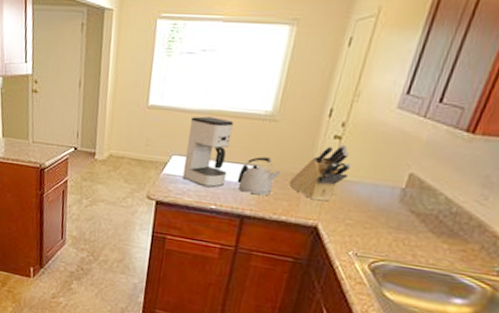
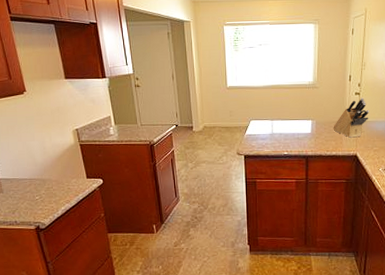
coffee maker: present [182,116,233,188] -> none [259,90,291,140]
kettle: present [237,157,281,196] -> none [298,113,326,140]

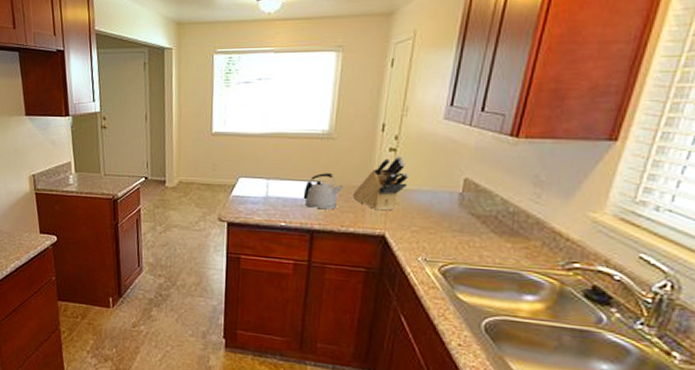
kettle: none [298,113,326,140] -> present [303,173,343,210]

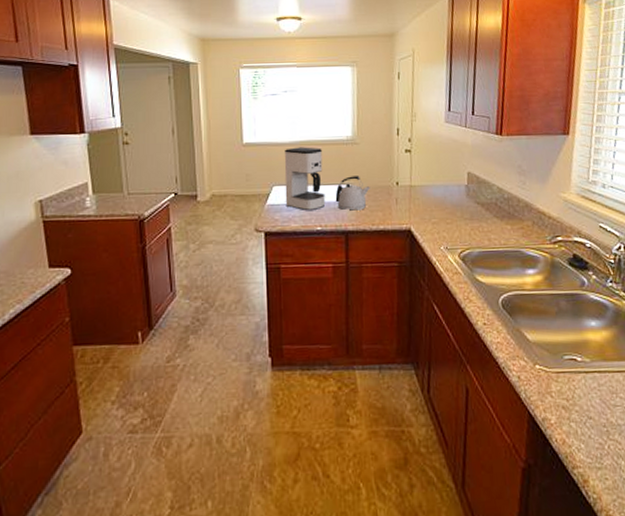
coffee maker: none [250,139,294,206] -> present [284,147,326,211]
knife block: present [352,156,410,211] -> none [379,156,425,207]

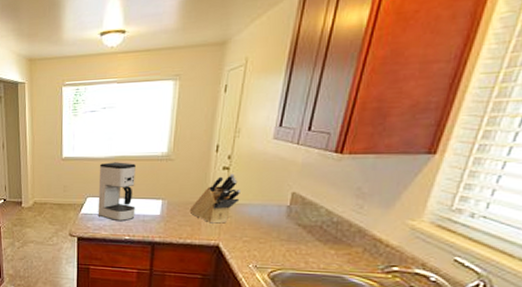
kettle: present [335,176,370,210] -> none [145,191,181,224]
knife block: none [379,156,425,207] -> present [189,173,242,224]

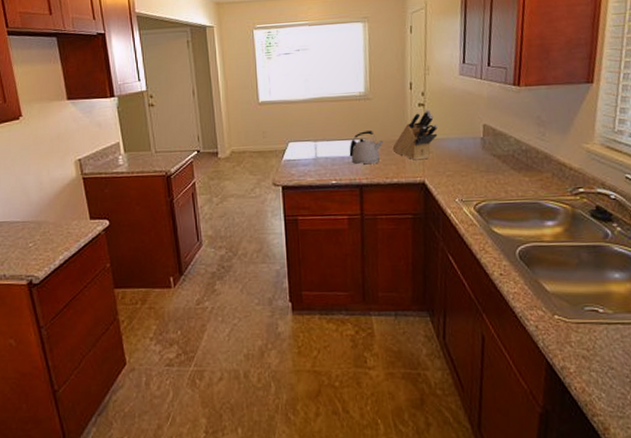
coffee maker: present [97,162,136,222] -> none [299,103,340,166]
kettle: none [145,191,181,224] -> present [349,130,384,164]

